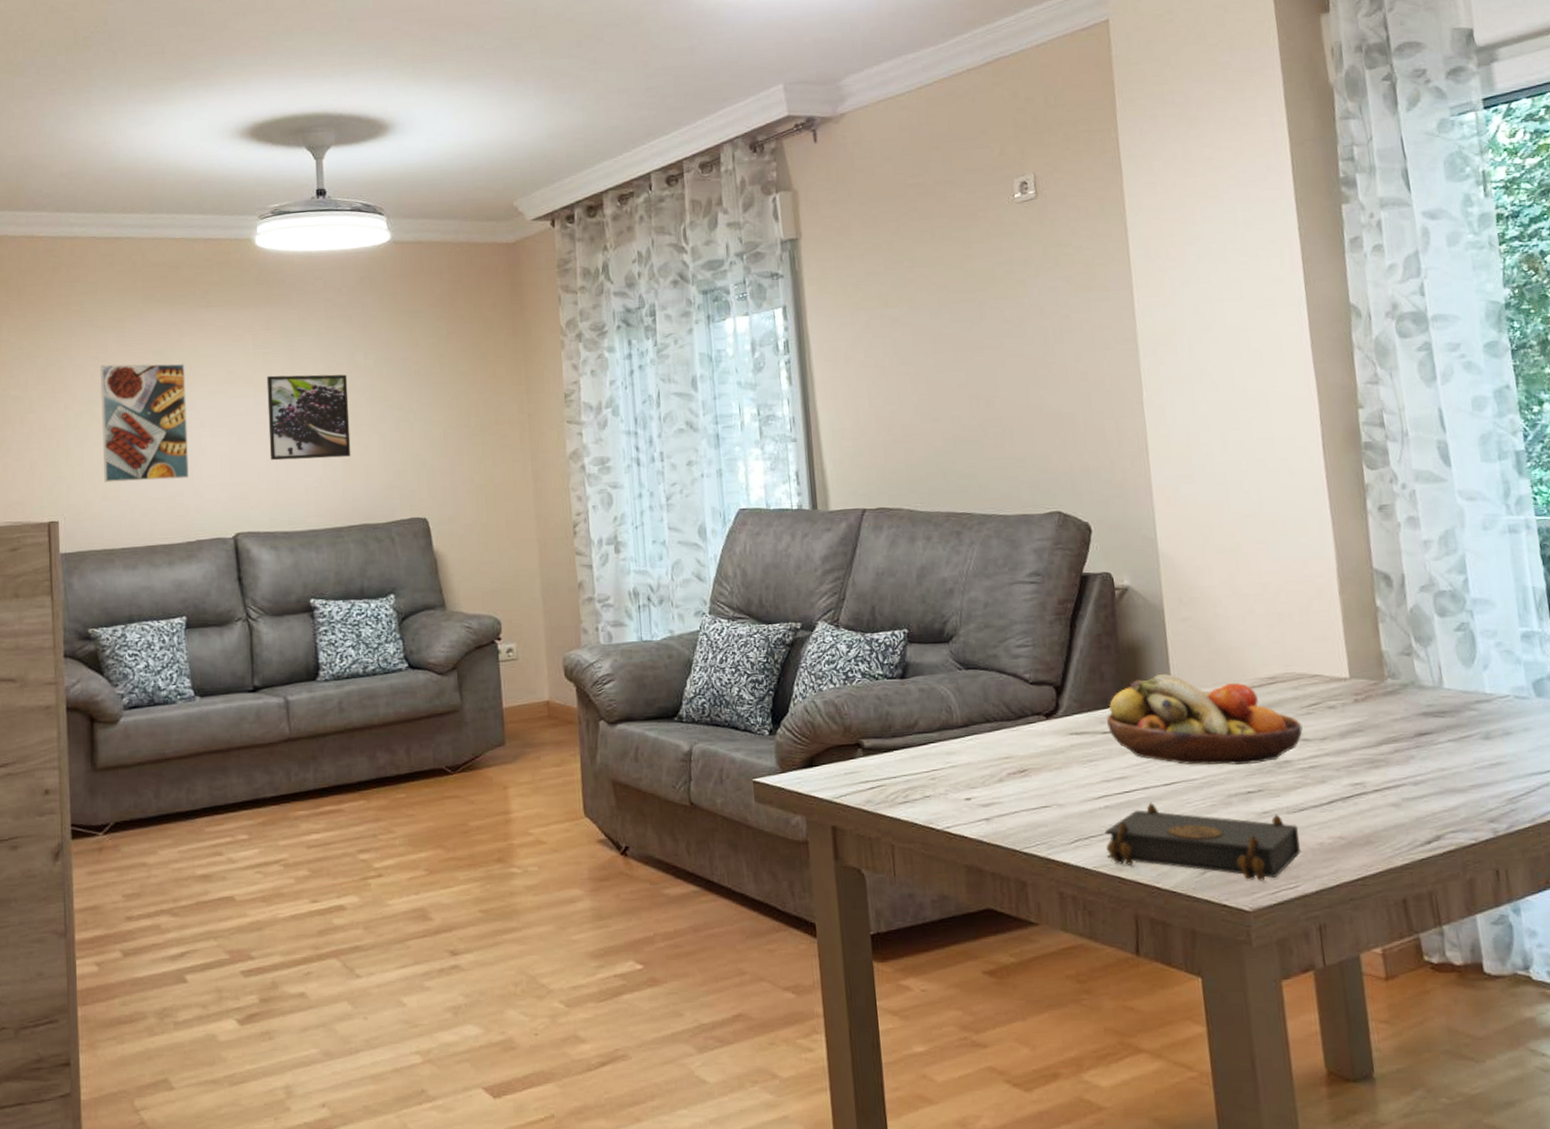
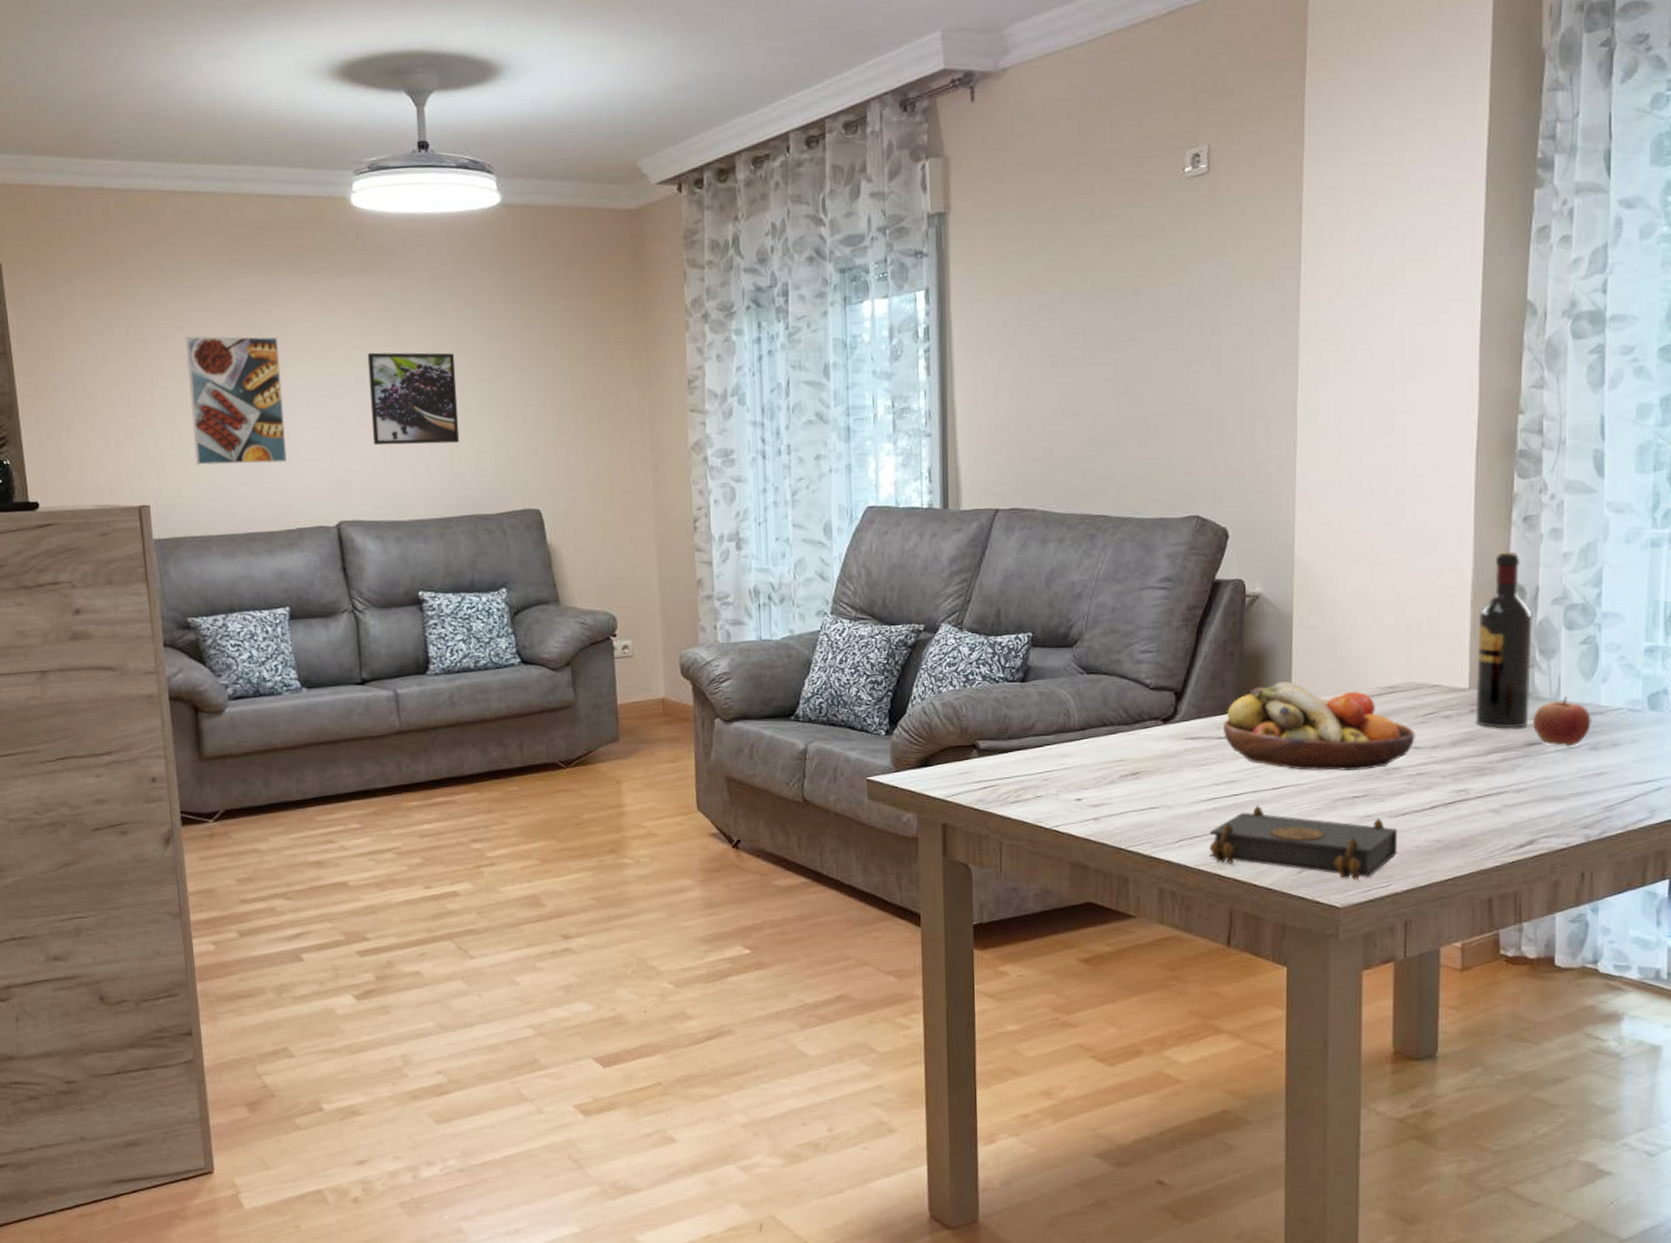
wine bottle: none [1349,540,1415,718] -> present [1475,551,1534,729]
apple: none [1419,685,1480,737] -> present [1533,697,1591,747]

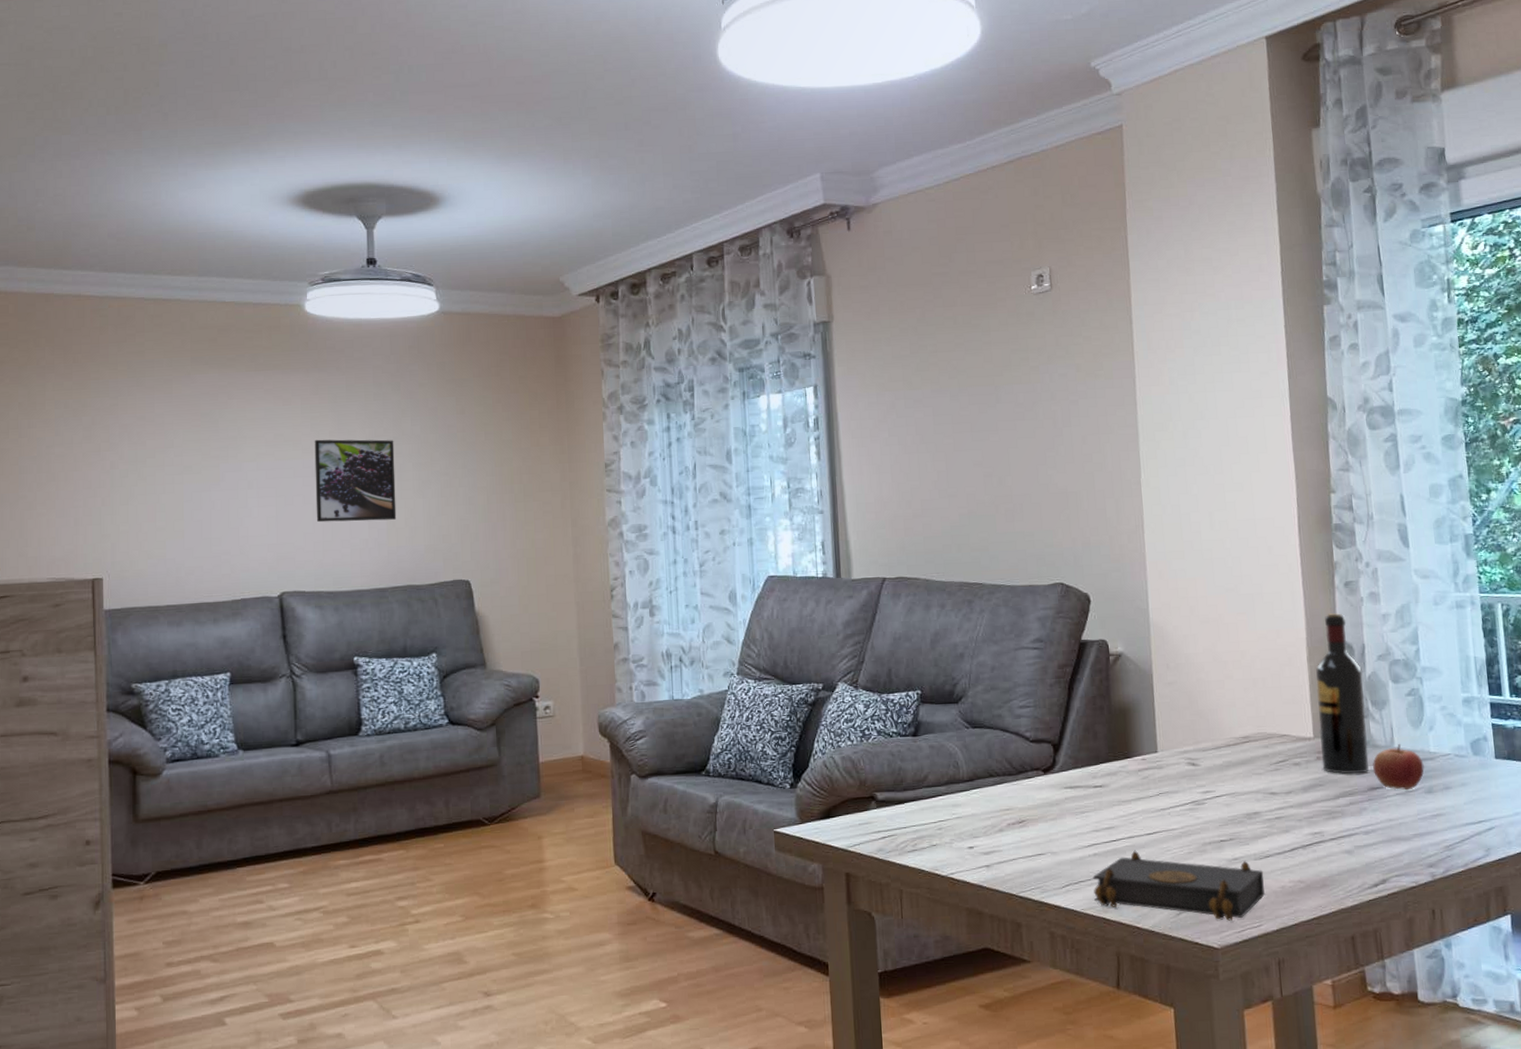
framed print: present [186,336,287,465] -> none [147,424,235,541]
fruit bowl: present [1223,682,1415,771] -> none [1098,733,1271,816]

